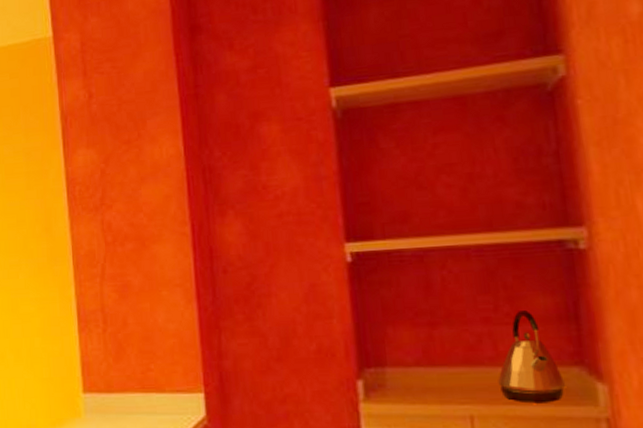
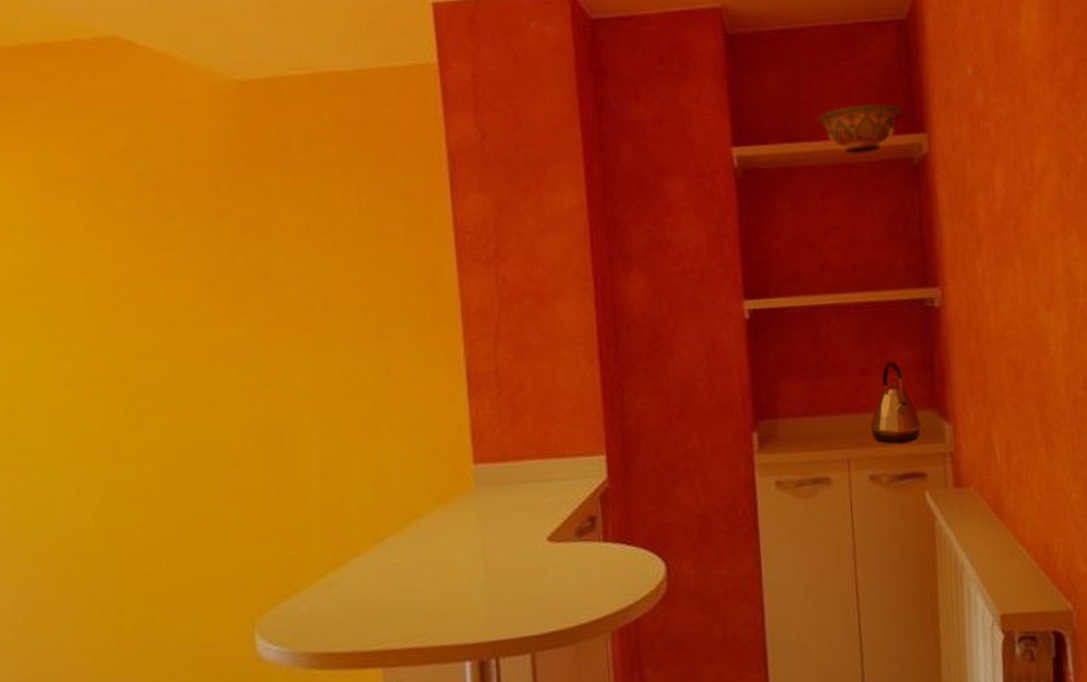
decorative bowl: none [424,26,535,86] -> present [815,104,906,155]

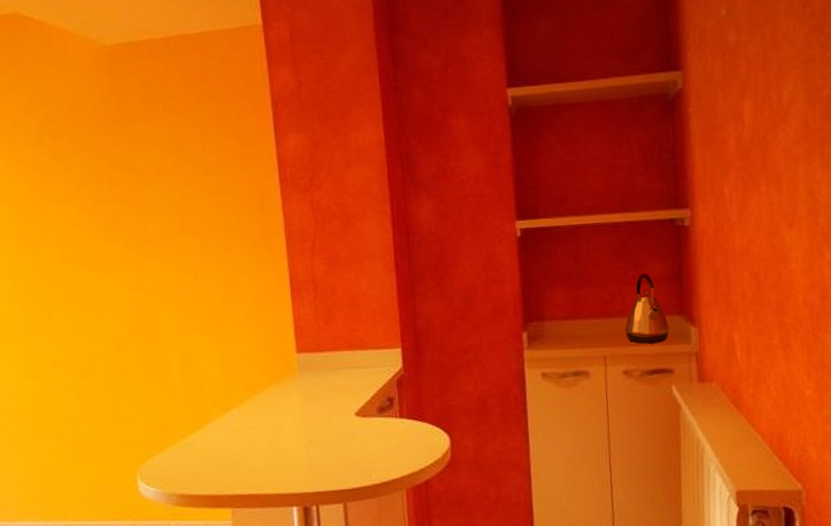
decorative bowl: present [815,104,906,155] -> none [581,45,663,92]

